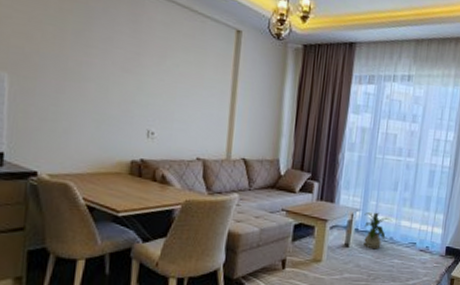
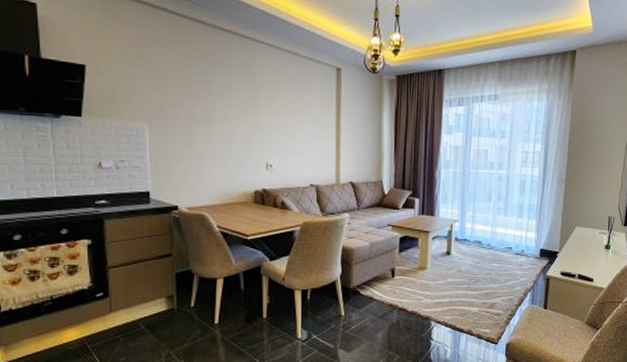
house plant: present [364,212,393,250] -> none [462,222,489,256]

